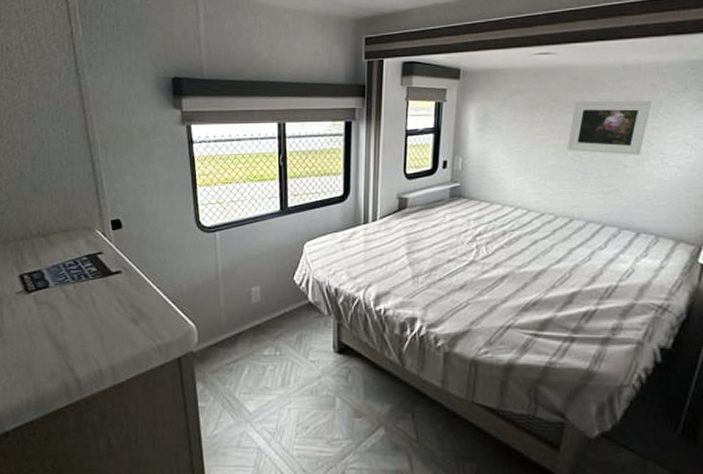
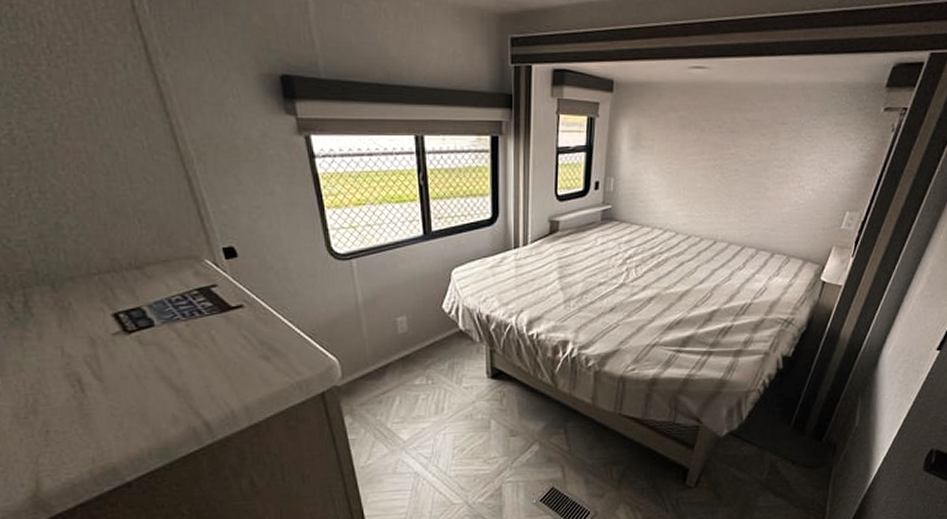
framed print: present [566,100,652,155] -> none [714,120,795,178]

